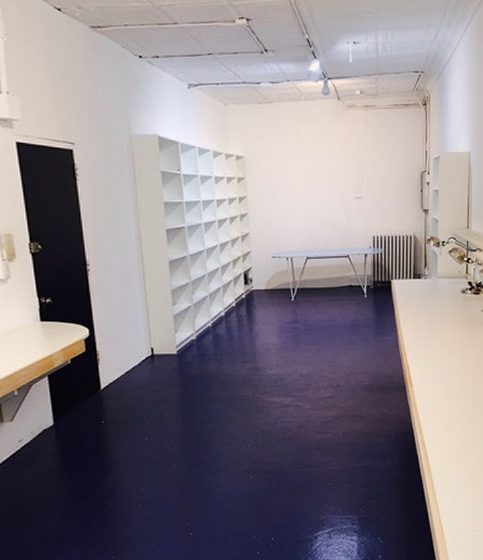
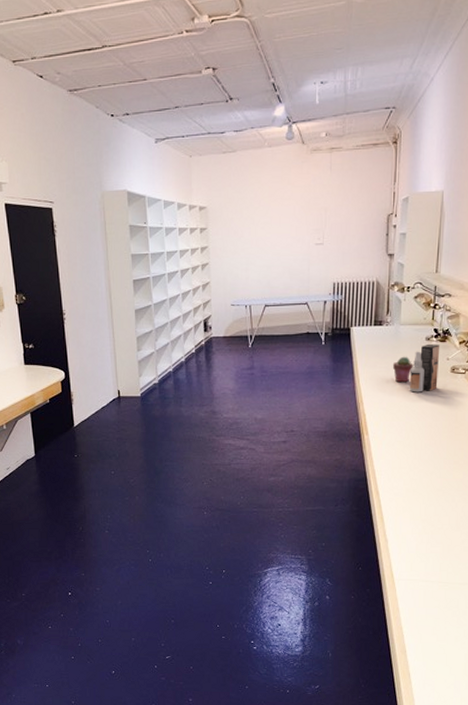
potted succulent: none [432,308,451,335] -> present [392,356,413,383]
spray bottle: none [448,296,475,344] -> present [409,343,440,393]

